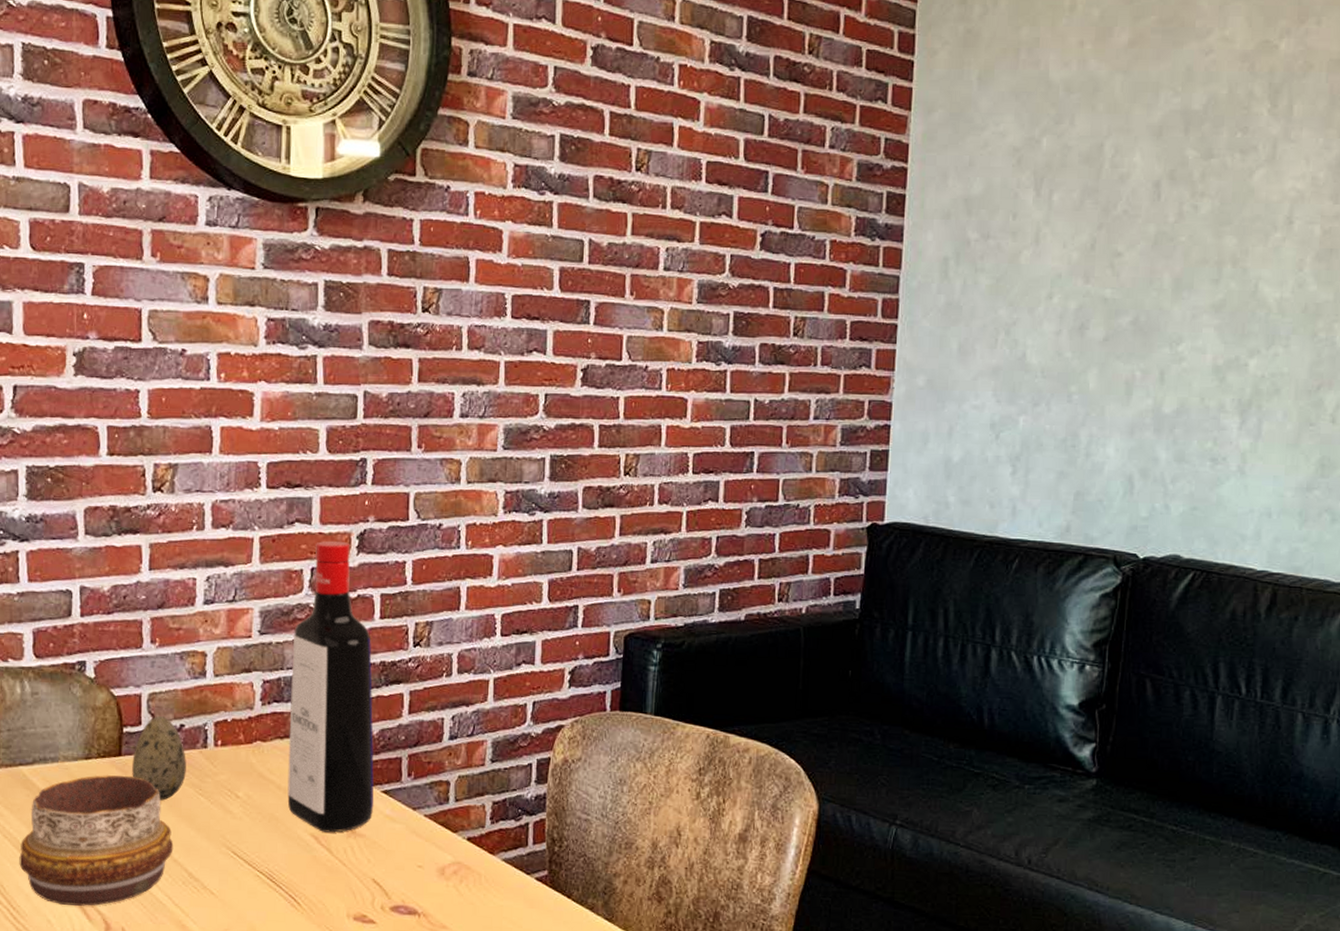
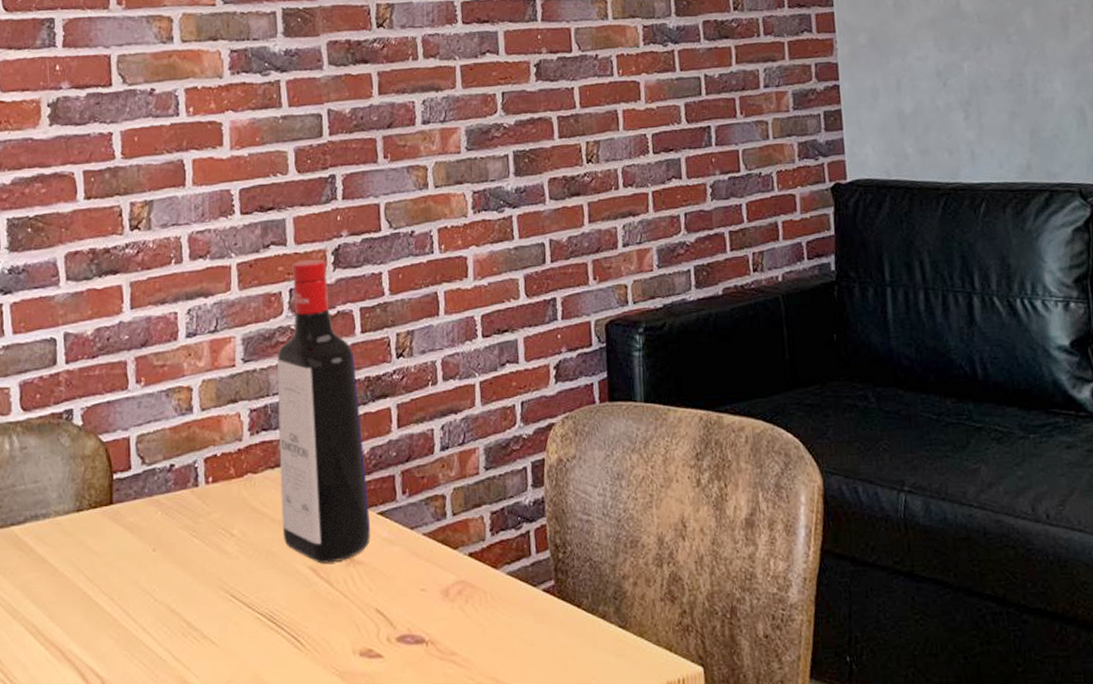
decorative bowl: present [19,775,174,906] -> none [14,525,171,672]
decorative egg: present [132,716,186,801] -> none [124,458,179,547]

